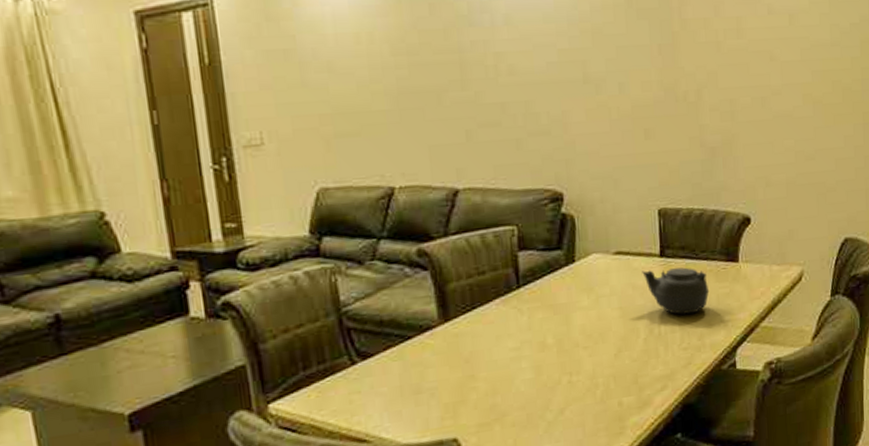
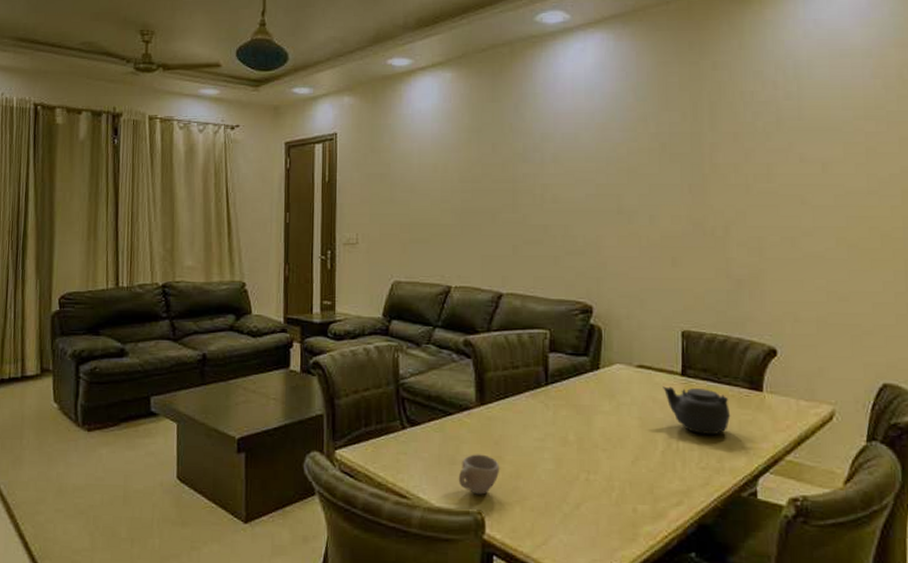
cup: none [426,376,474,422] -> present [458,454,500,495]

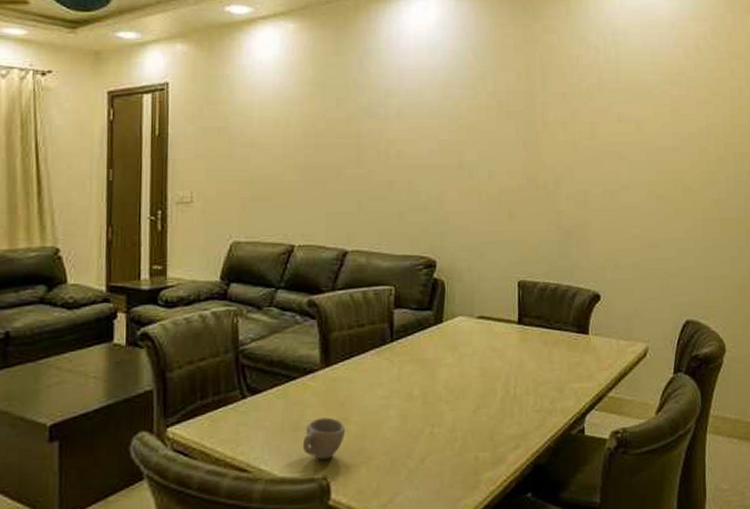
teapot: present [663,386,731,436] -> none [501,335,562,379]

